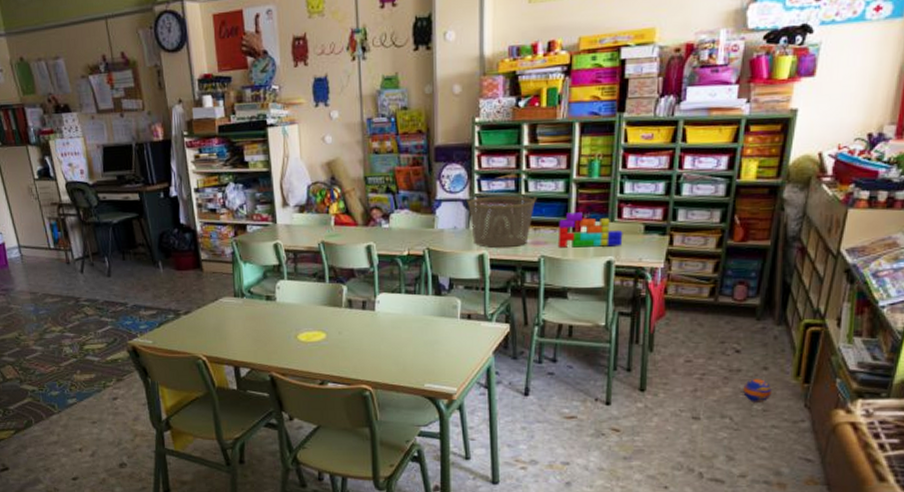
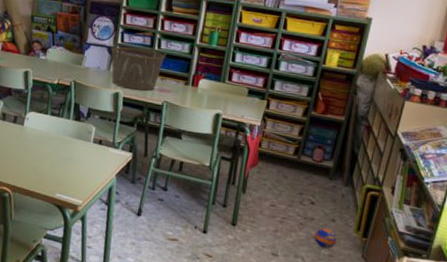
toy blocks: present [557,212,623,248] -> none [178,70,231,103]

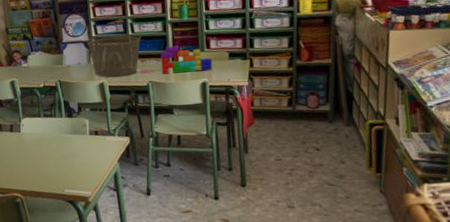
toy blocks: none [178,70,231,103] -> present [160,45,213,74]
ball: present [314,228,337,249] -> none [326,171,351,191]

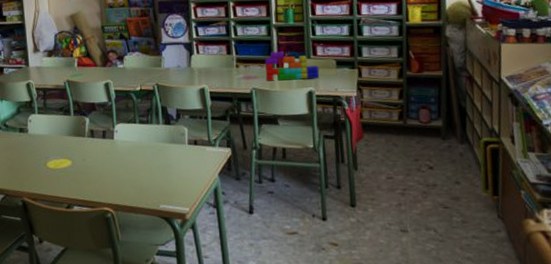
basket: present [86,36,142,77] -> none [187,39,245,82]

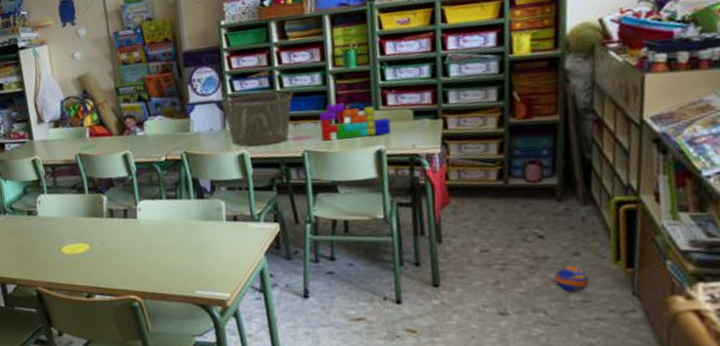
basket: none [187,39,245,82] -> present [220,92,294,147]
ball: none [441,193,467,215] -> present [554,266,590,293]

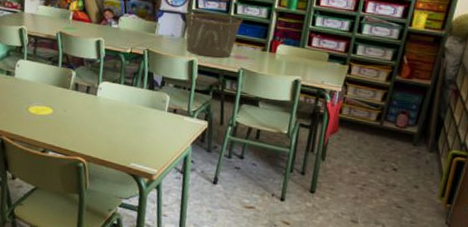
toy blocks: present [319,103,392,141] -> none [255,35,311,69]
ball: present [554,266,590,293] -> none [396,194,420,216]

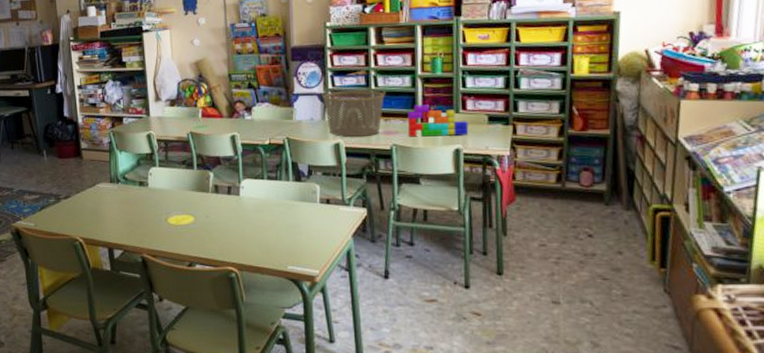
toy blocks: none [255,35,311,69] -> present [407,104,469,137]

